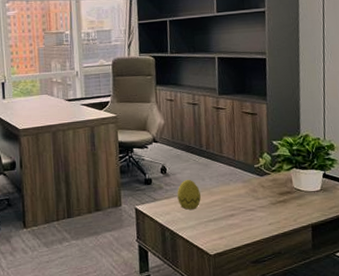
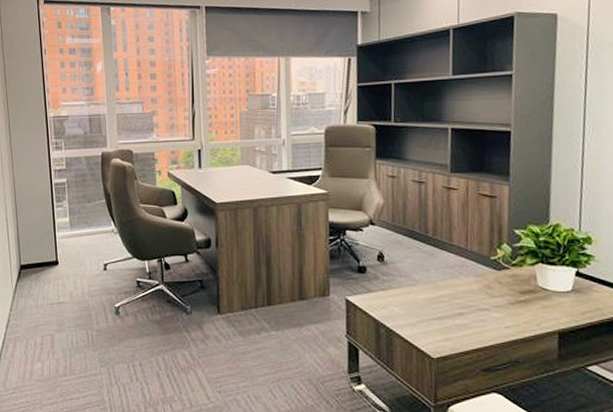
decorative egg: present [177,179,201,210] -> none [395,269,424,304]

